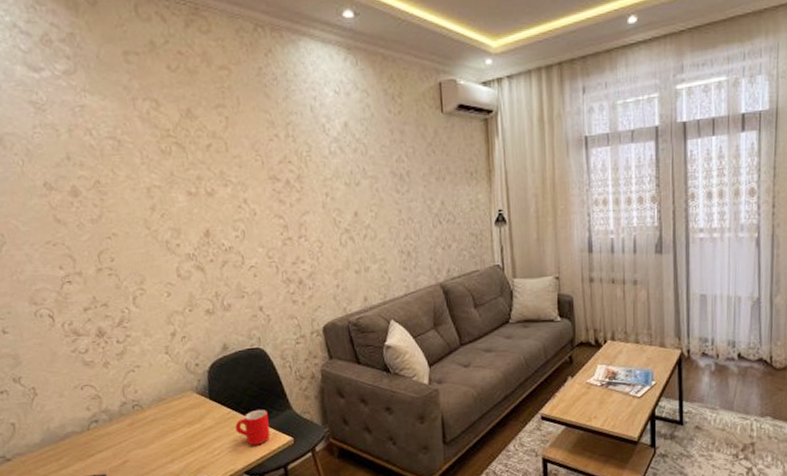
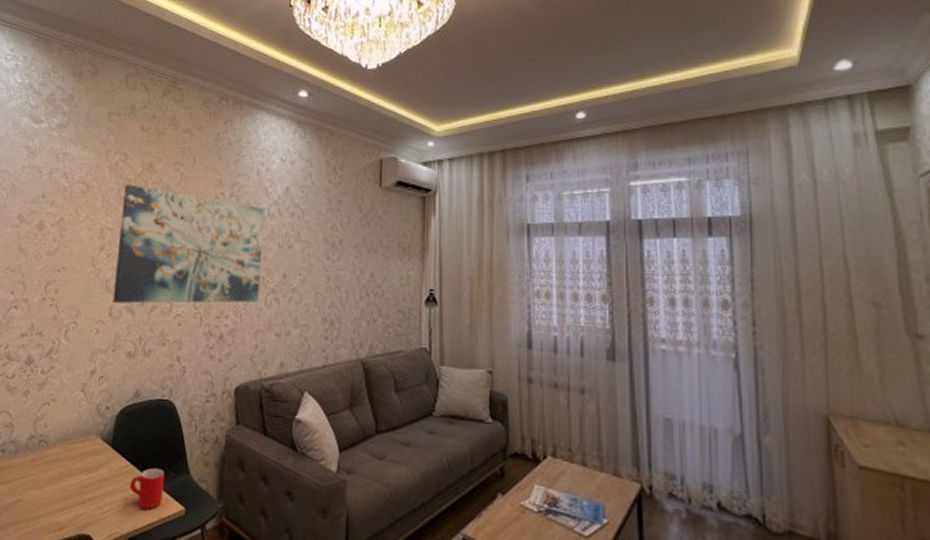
wall art: none [163,134,334,263] -> present [112,184,265,304]

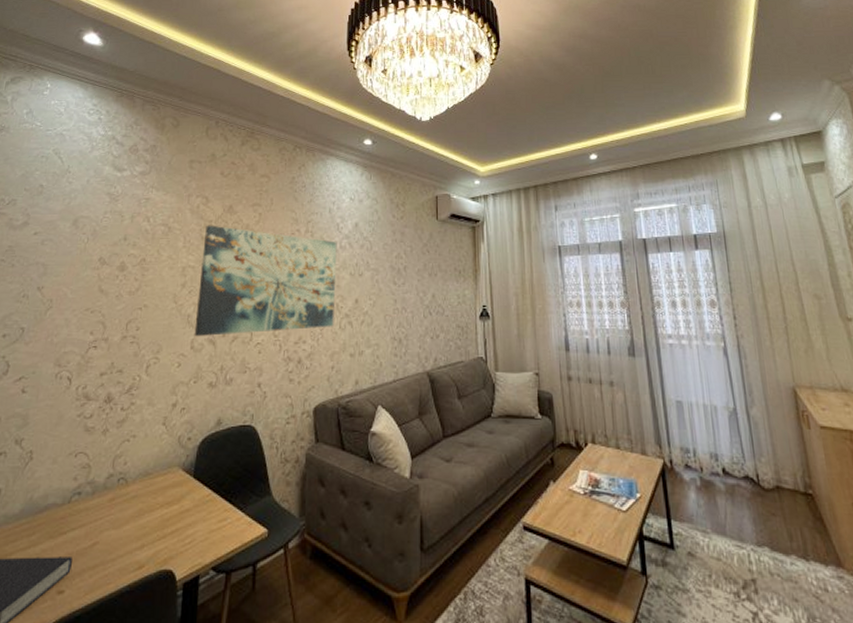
mug: present [129,468,164,510] -> none [212,494,247,536]

